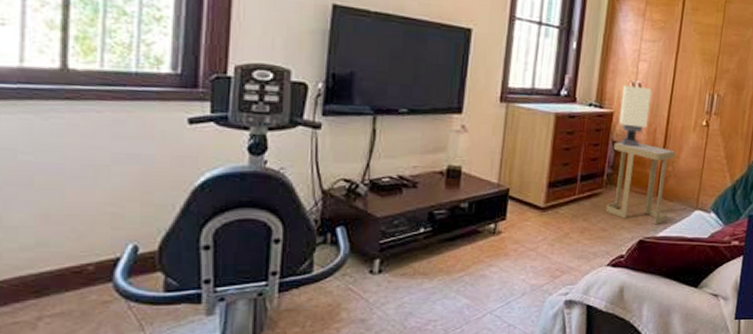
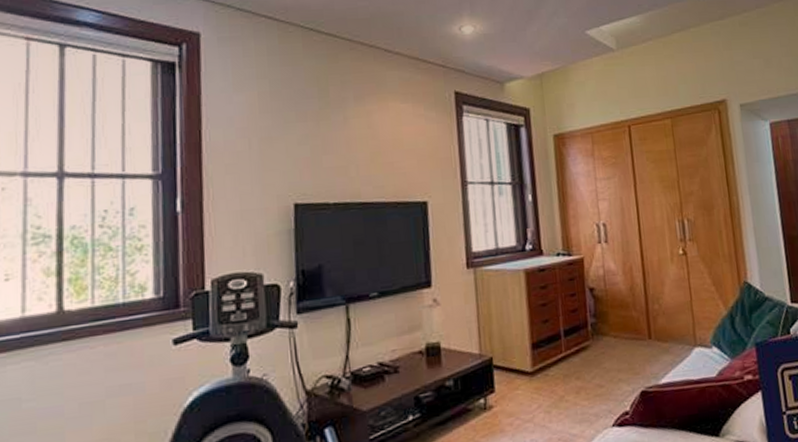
side table: present [605,142,675,225] -> none [591,284,666,372]
table lamp: present [619,85,652,147] -> none [587,226,622,291]

